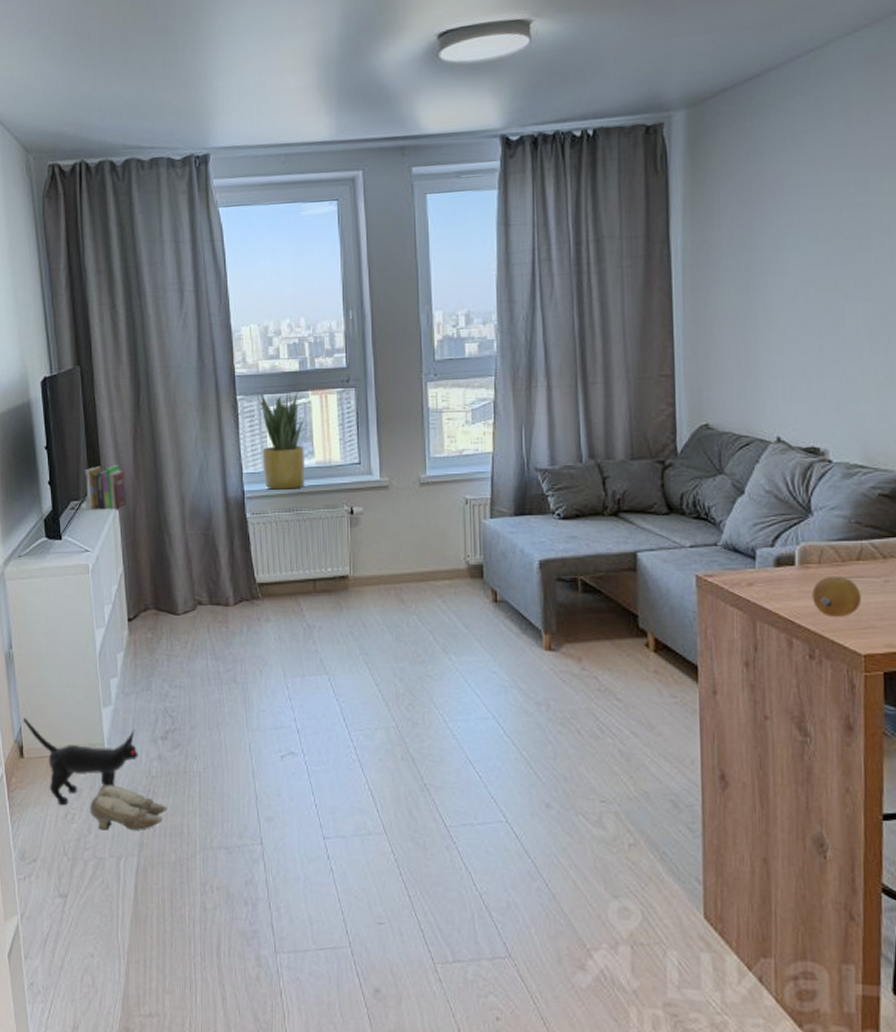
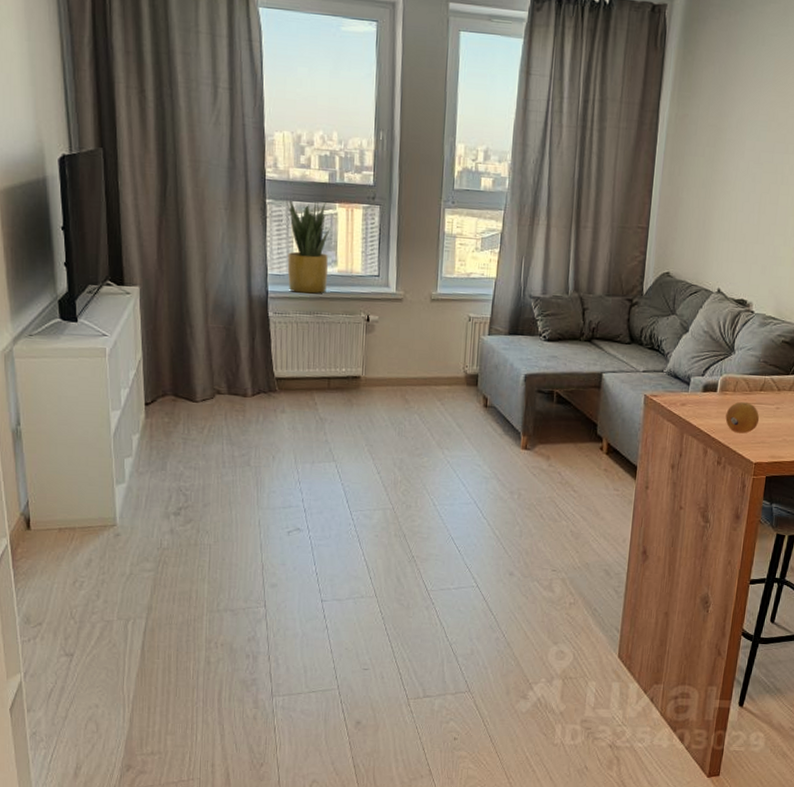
cat: present [22,717,138,805] -> none [30,491,150,573]
books: present [84,465,126,510] -> none [104,252,148,298]
slippers: present [90,784,167,831] -> none [99,555,177,596]

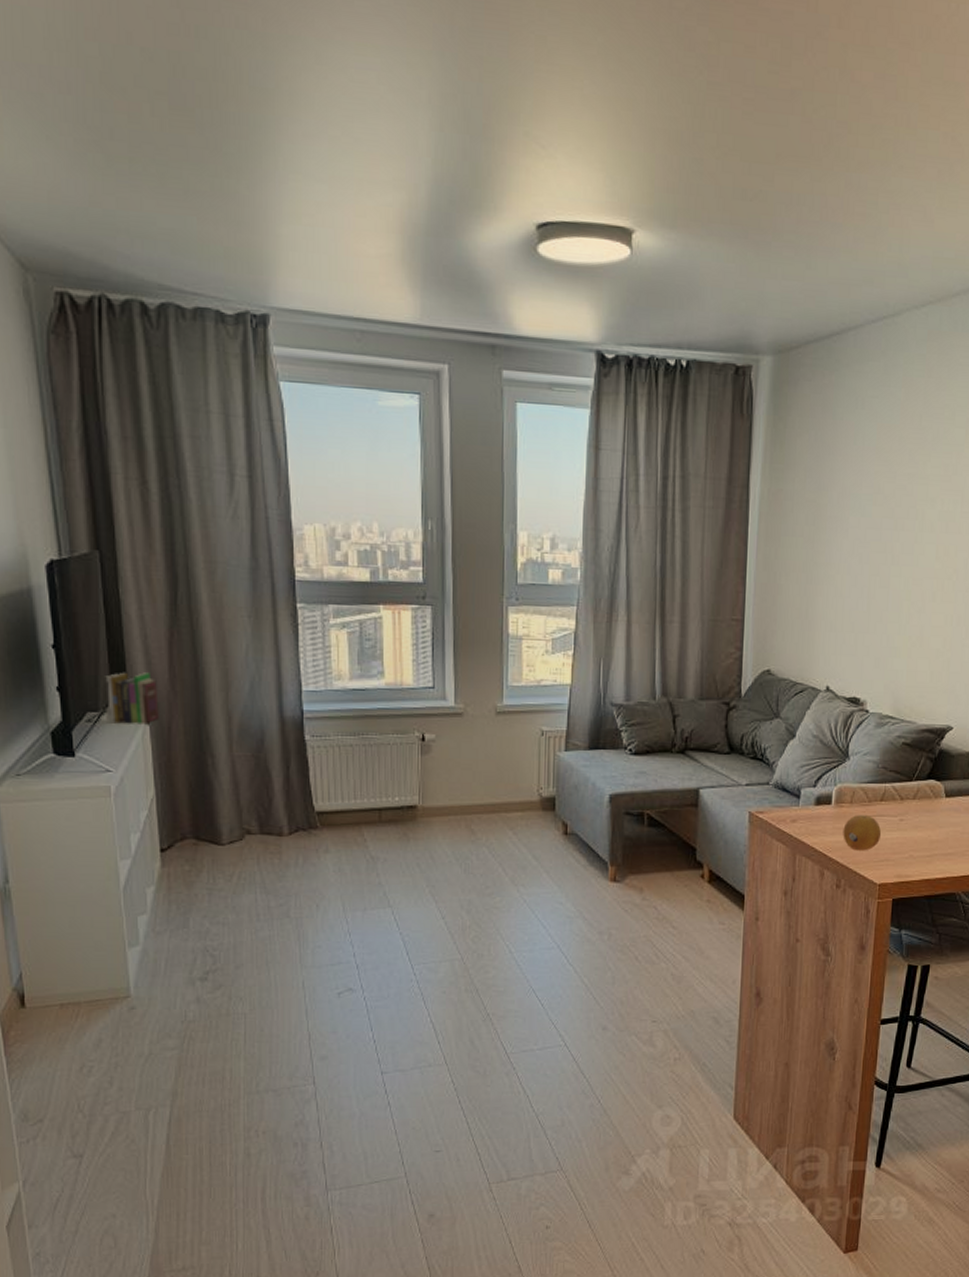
books: none [104,252,148,298] -> present [105,672,159,725]
planter: present [286,200,330,294] -> none [320,603,374,712]

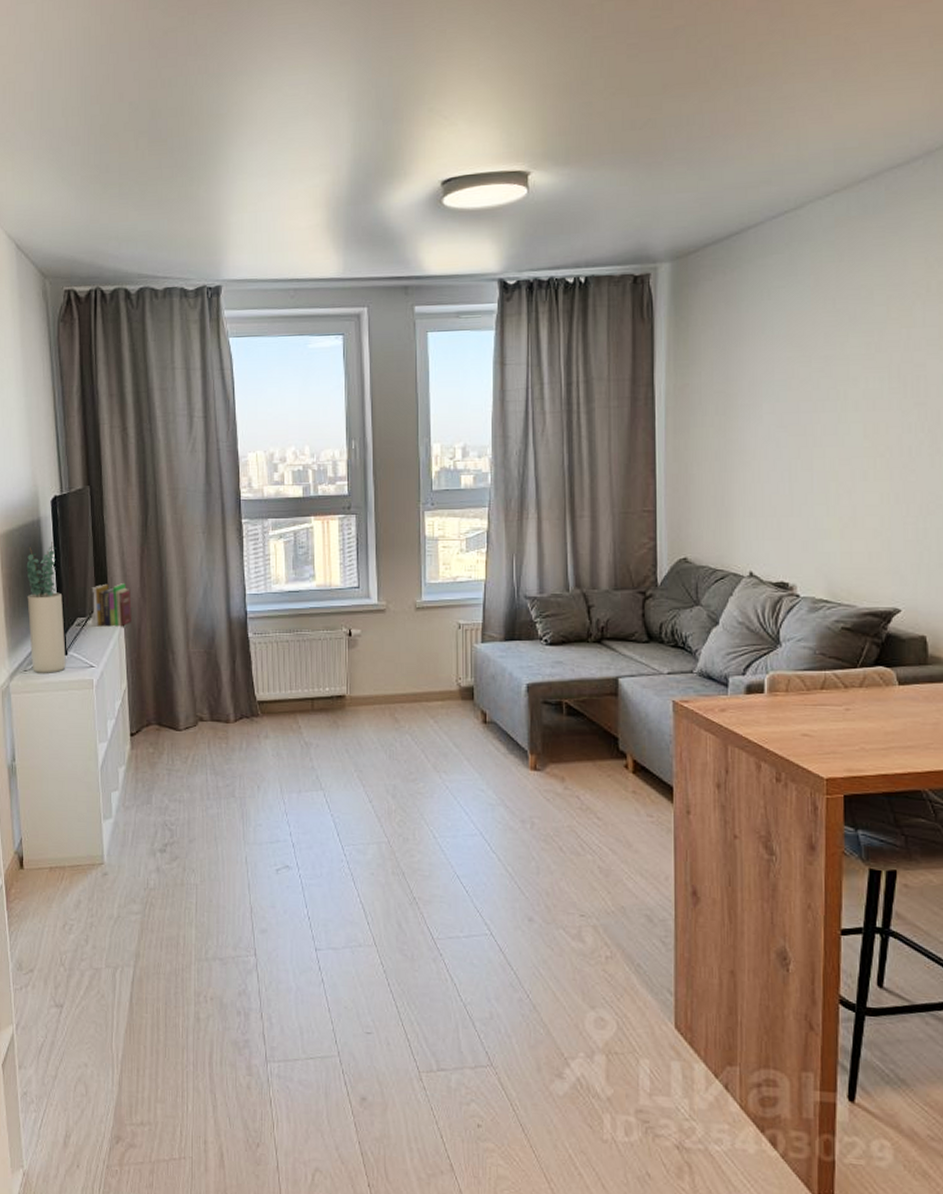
vase: none [14,617,74,778] -> present [26,542,66,673]
fruit: present [843,815,882,851] -> none [779,704,825,742]

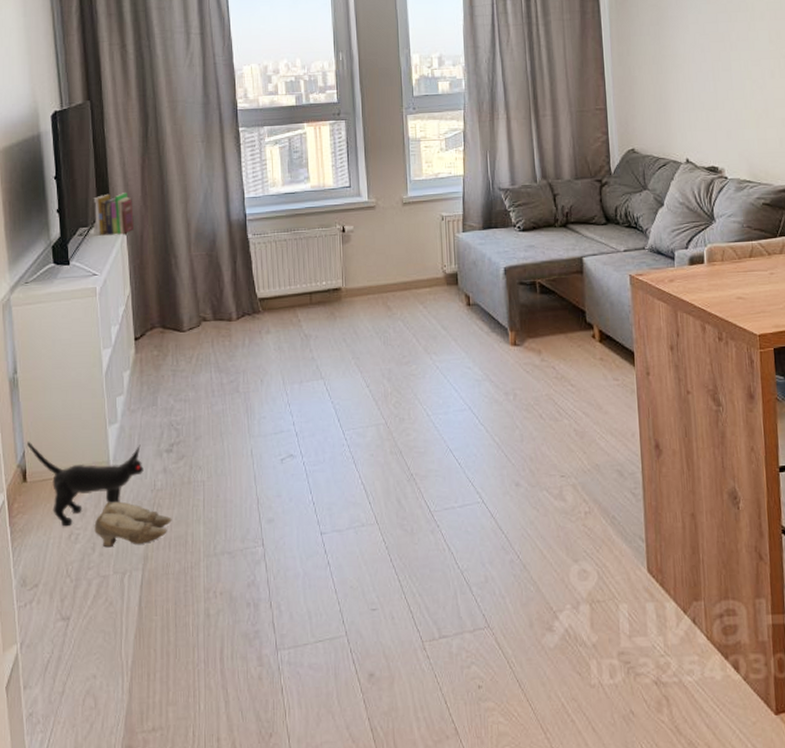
cat: none [23,829,137,916] -> present [26,441,144,526]
vase: present [26,542,66,673] -> none [26,155,68,284]
slippers: none [88,896,164,942] -> present [94,501,172,548]

